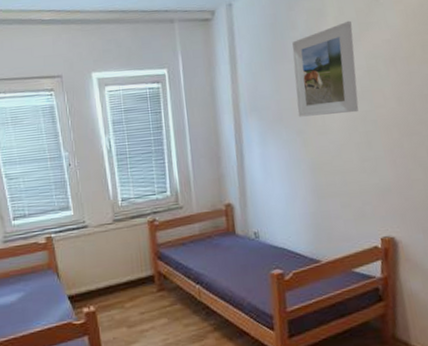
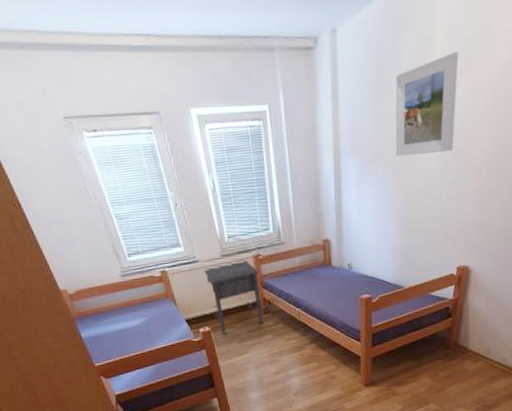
nightstand: none [93,225,158,317] -> present [204,260,263,335]

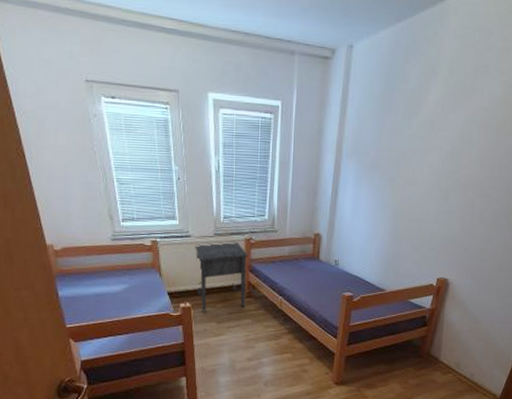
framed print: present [395,51,459,156] -> none [392,82,458,170]

